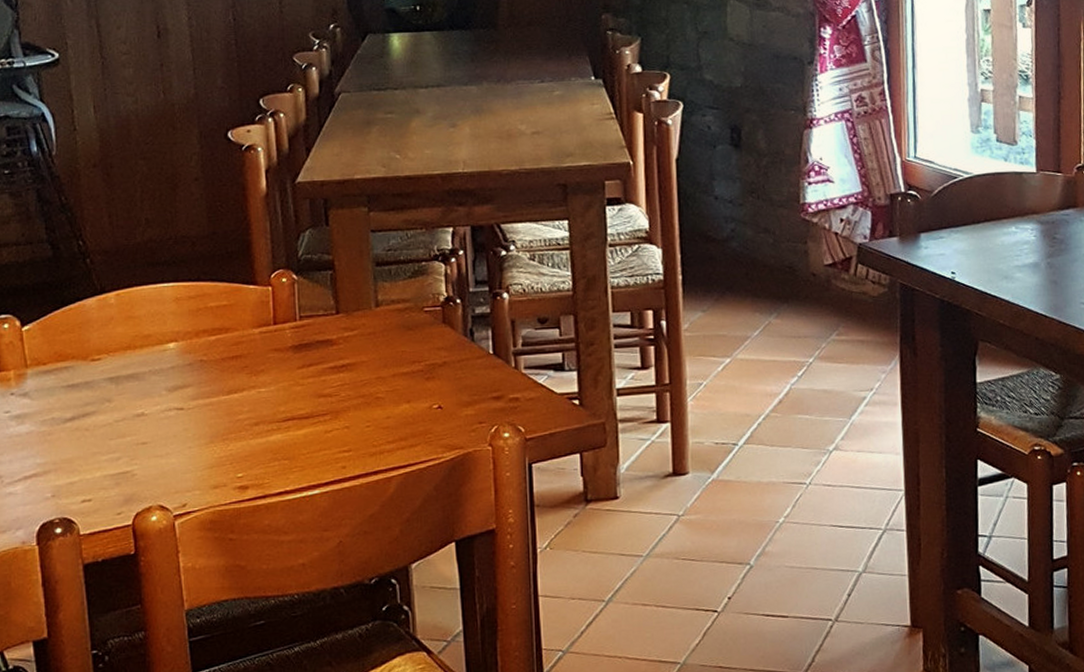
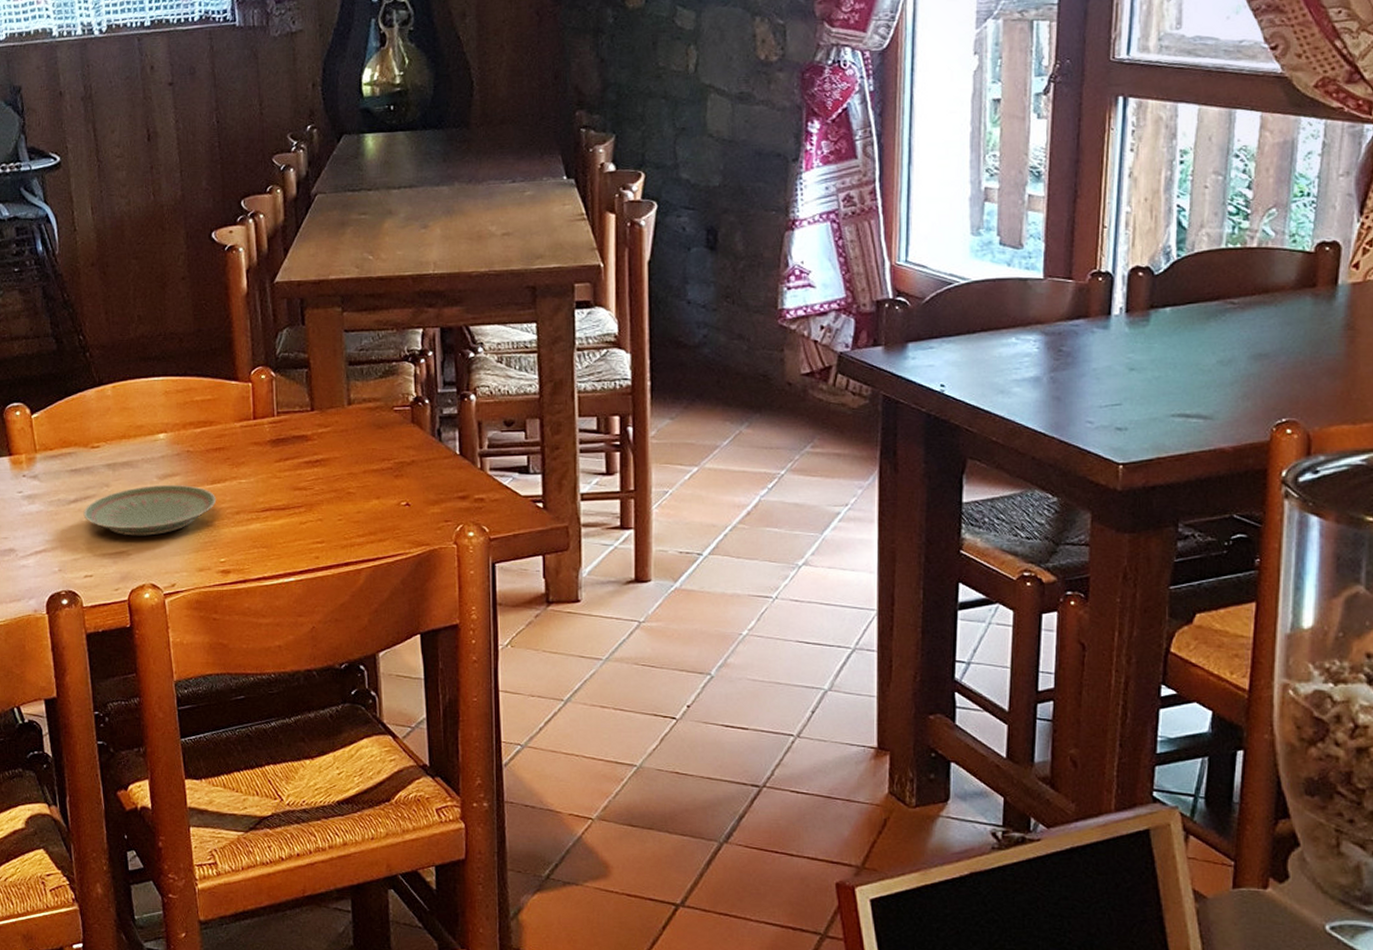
plate: none [81,396,233,454] -> present [83,485,217,536]

